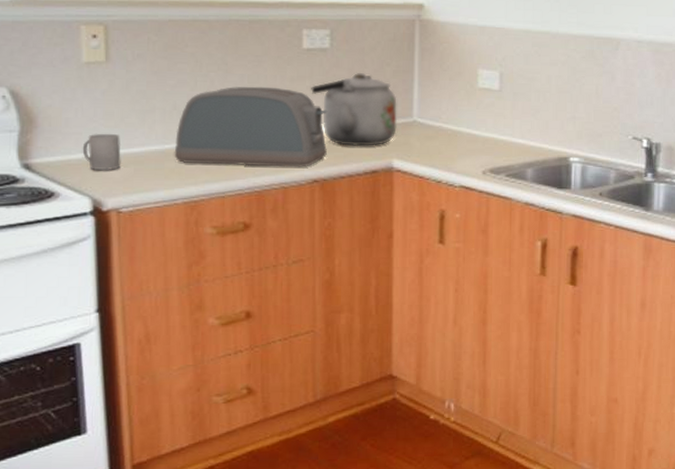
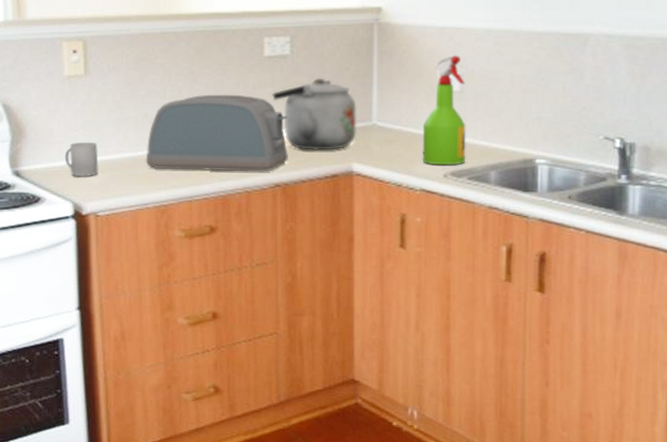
spray bottle: none [462,54,505,163] -> present [422,54,466,166]

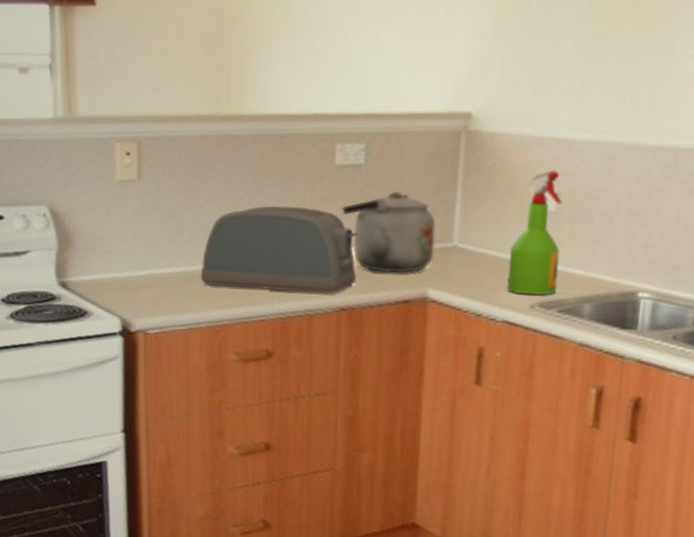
mug: present [64,141,99,176] -> none [113,253,150,291]

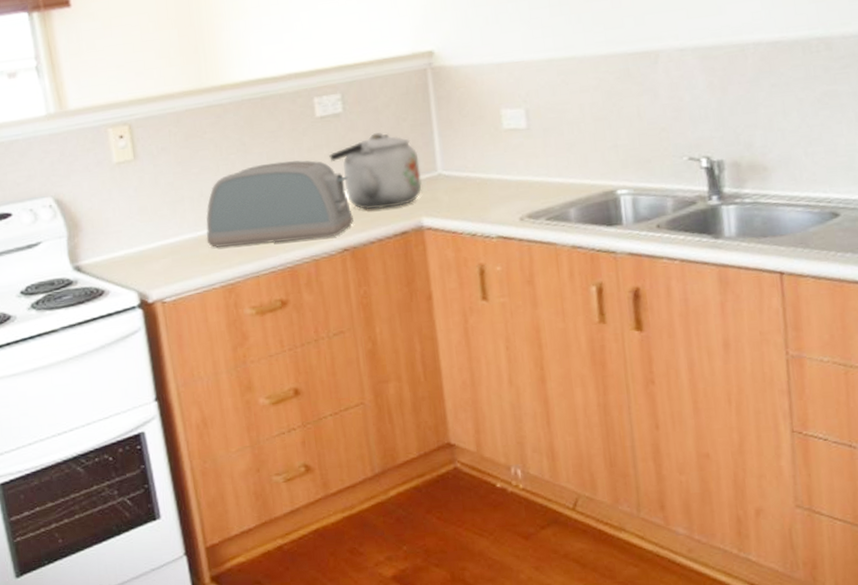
spray bottle: present [507,169,562,296] -> none [491,90,541,209]

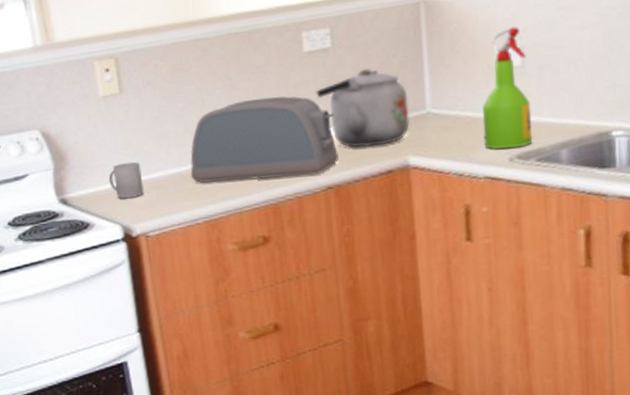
mug: none [123,227,160,265] -> present [108,161,144,198]
spray bottle: none [491,90,541,209] -> present [482,26,533,150]

